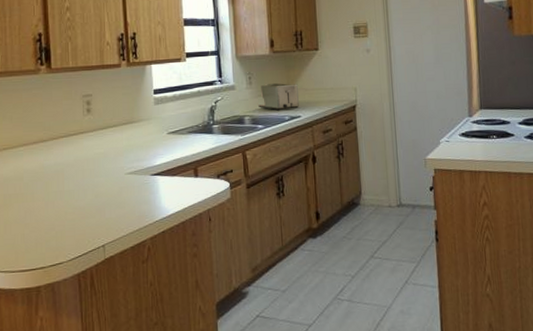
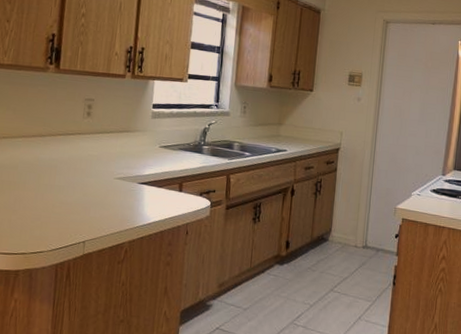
toaster: present [257,82,299,111] -> none [248,115,289,143]

